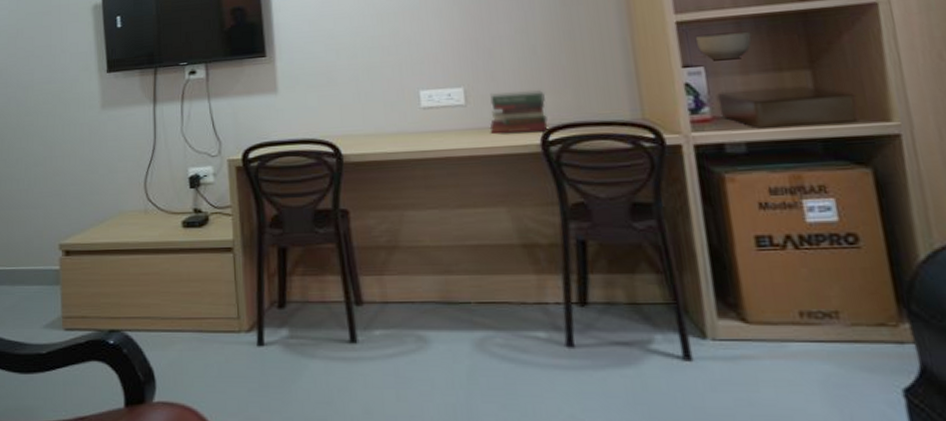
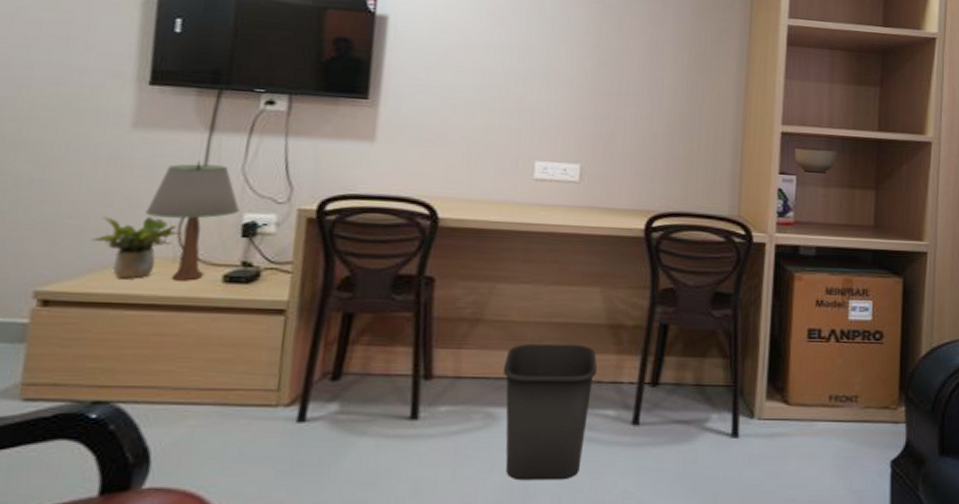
potted plant: none [89,178,147,230] -> present [91,216,182,279]
table lamp: none [120,128,185,229] -> present [145,161,240,281]
waste bin: none [425,265,520,404] -> present [503,343,598,481]
books: present [489,89,549,134] -> none [598,173,656,218]
decorative box: present [718,86,858,129] -> none [801,201,901,239]

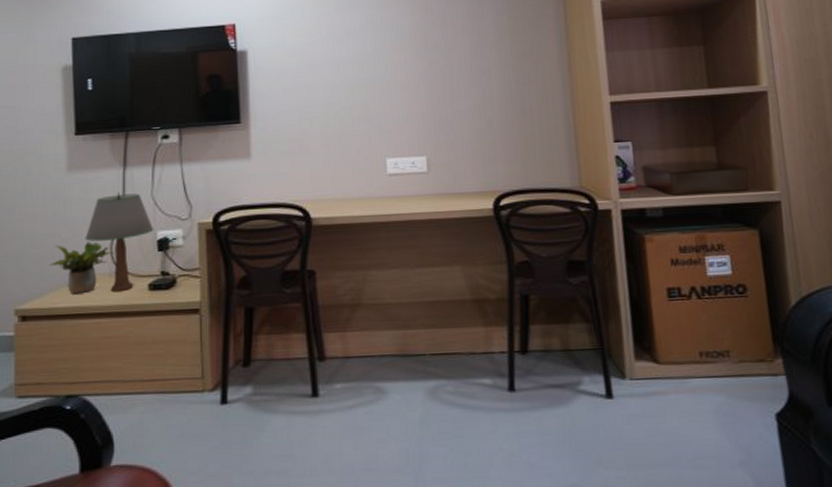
waste bin: present [503,343,598,481] -> none [384,320,469,448]
bowl: present [794,147,837,173] -> none [625,112,670,137]
decorative box: none [801,201,901,239] -> present [642,160,749,196]

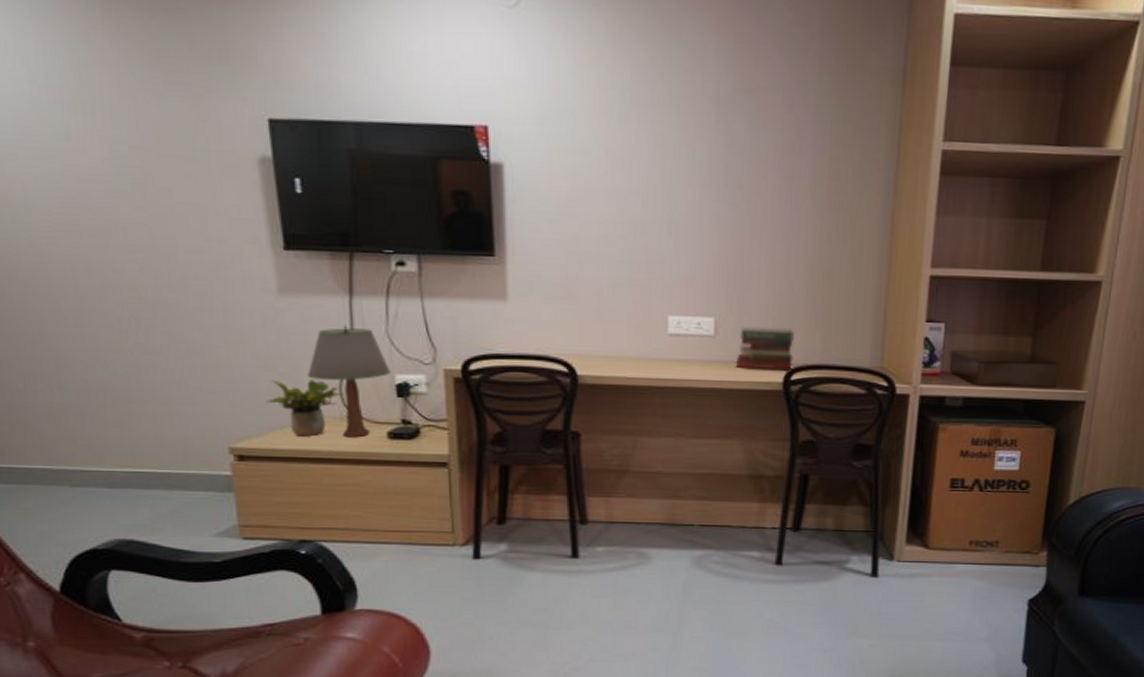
books: none [448,159,500,200] -> present [735,326,794,371]

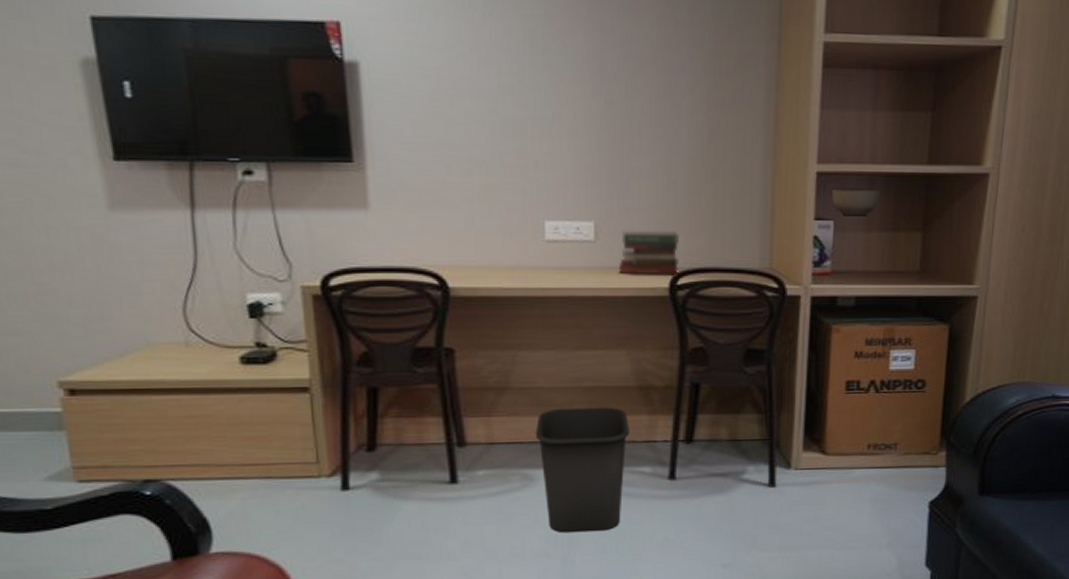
potted plant: present [266,379,343,436] -> none [99,302,188,366]
table lamp: present [307,325,391,438] -> none [146,241,242,365]
waste bin: none [651,492,741,610] -> present [535,407,630,533]
bowl: none [943,292,992,320] -> present [831,188,881,216]
decorative box: present [948,350,1059,388] -> none [839,247,950,284]

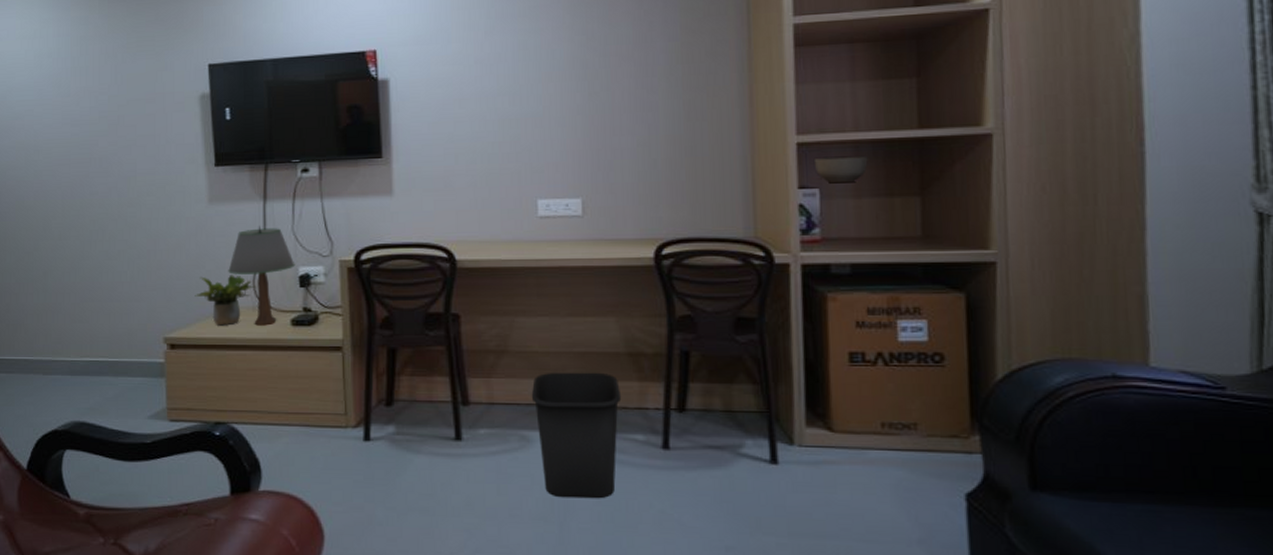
potted plant: none [99,302,188,366] -> present [195,275,256,326]
table lamp: none [146,241,242,365] -> present [228,226,295,326]
books: present [618,229,679,275] -> none [604,203,662,246]

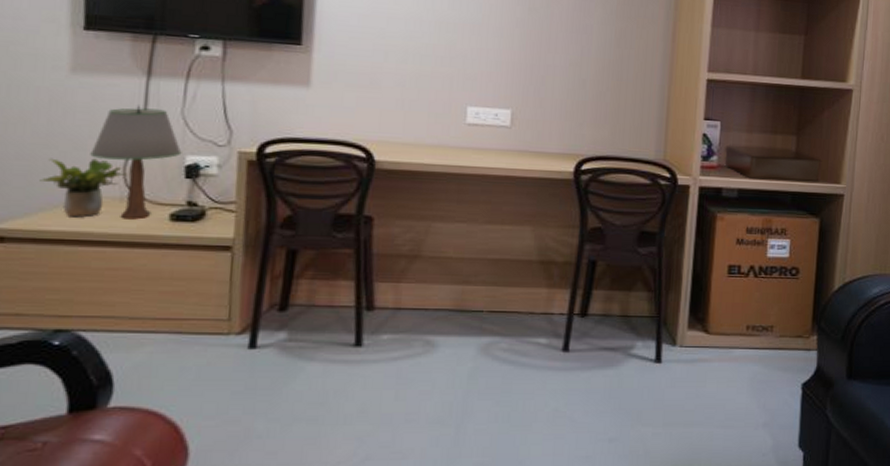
waste bin: present [531,372,622,499] -> none [440,278,530,401]
bowl: present [813,156,868,184] -> none [719,94,761,119]
decorative box: none [829,212,959,251] -> present [724,146,820,182]

